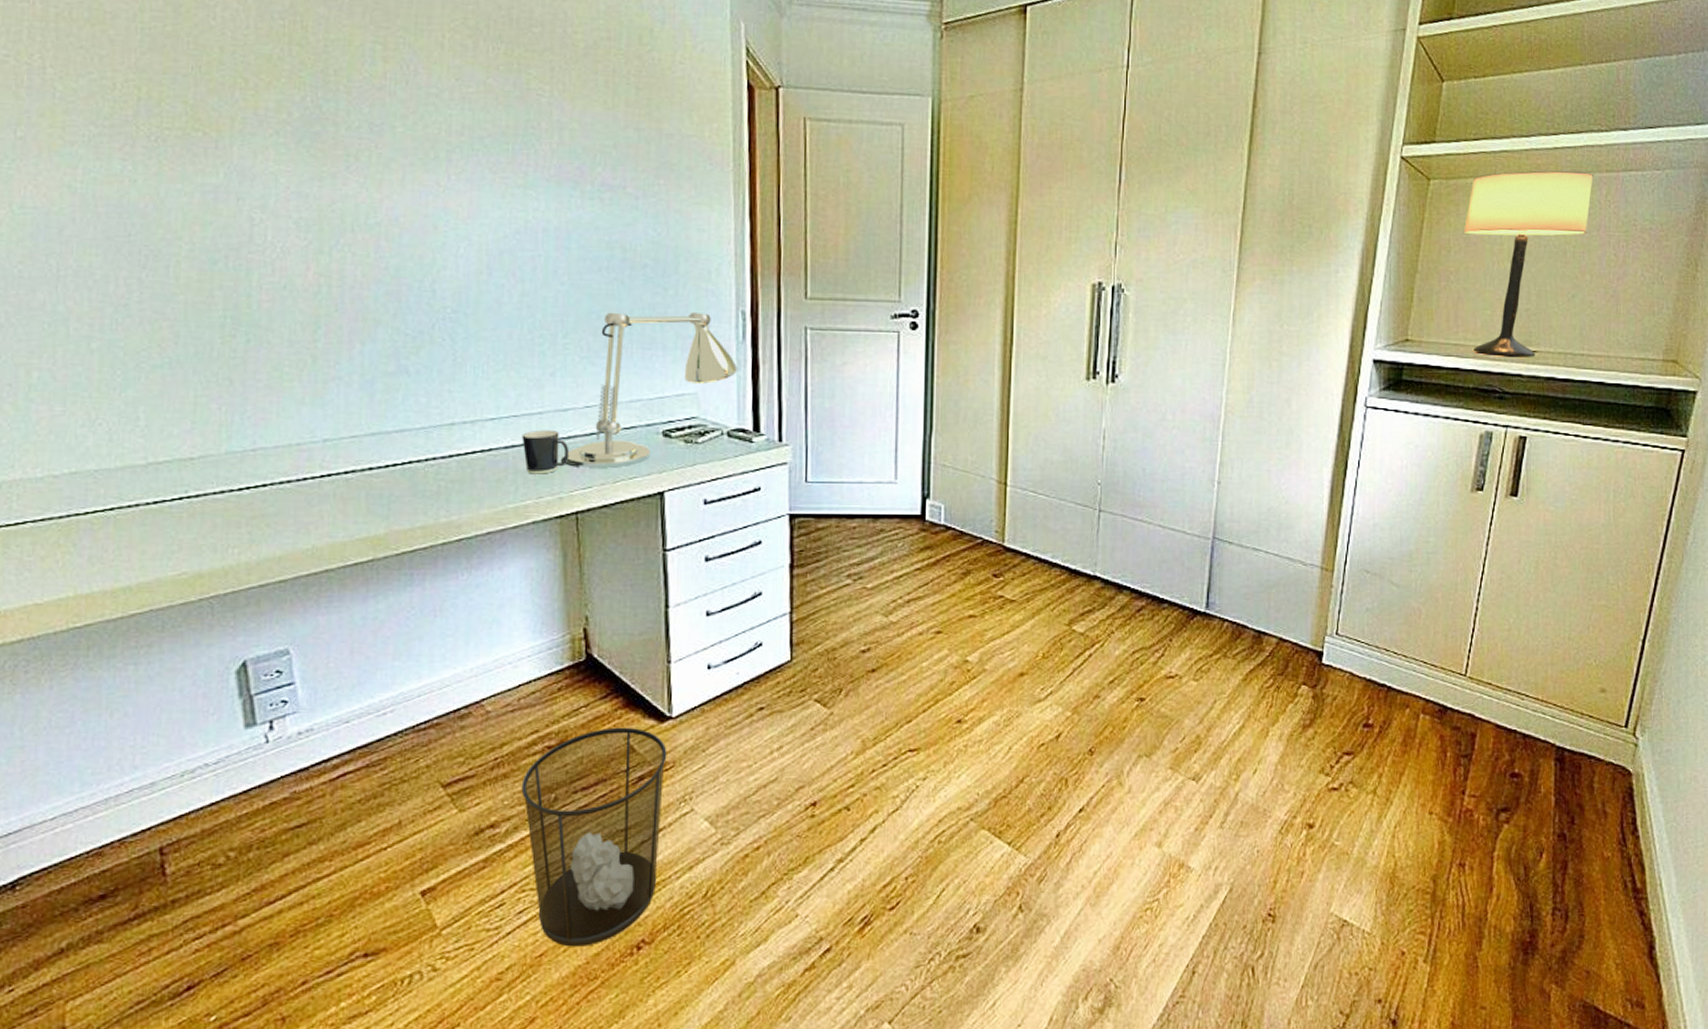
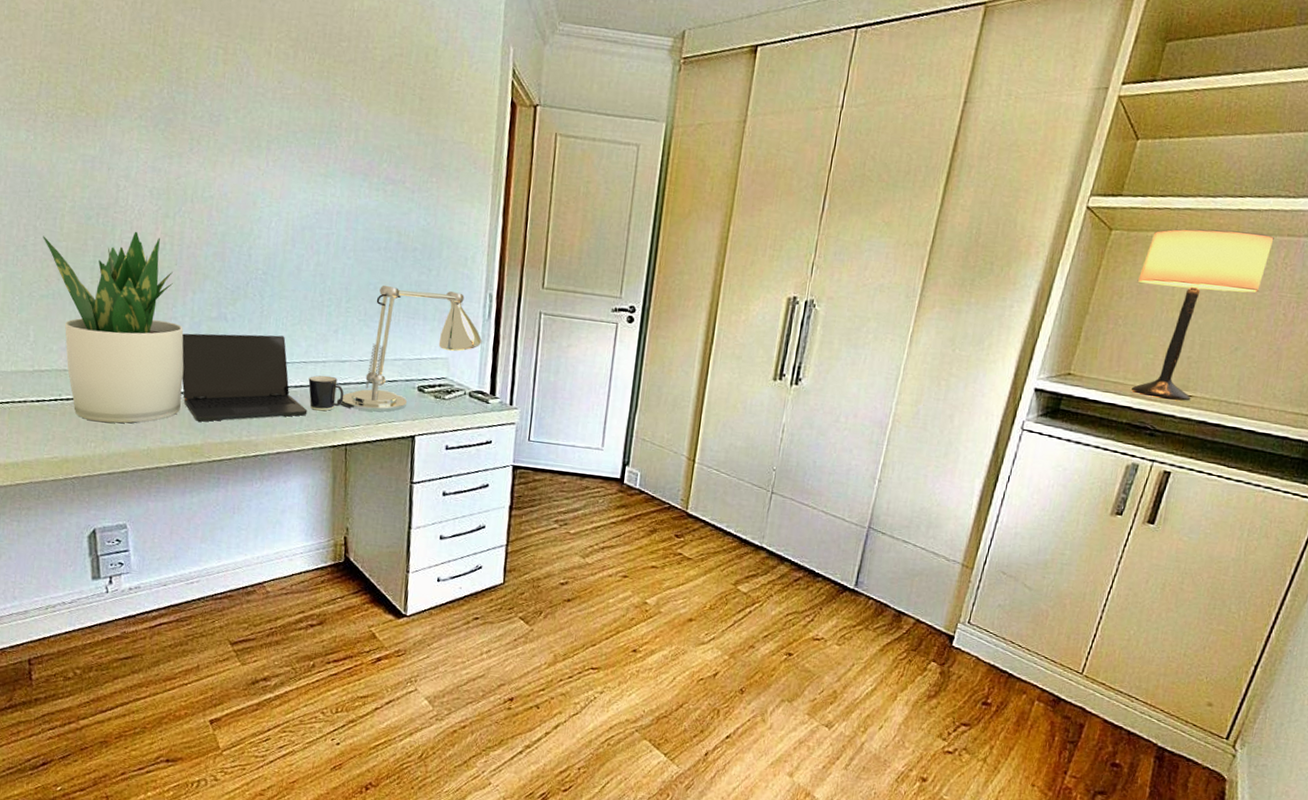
planter: none [151,274,356,521] -> present [43,231,184,424]
laptop: none [350,386,524,505] -> present [182,333,308,422]
waste bin: present [521,727,667,947] -> none [288,617,401,781]

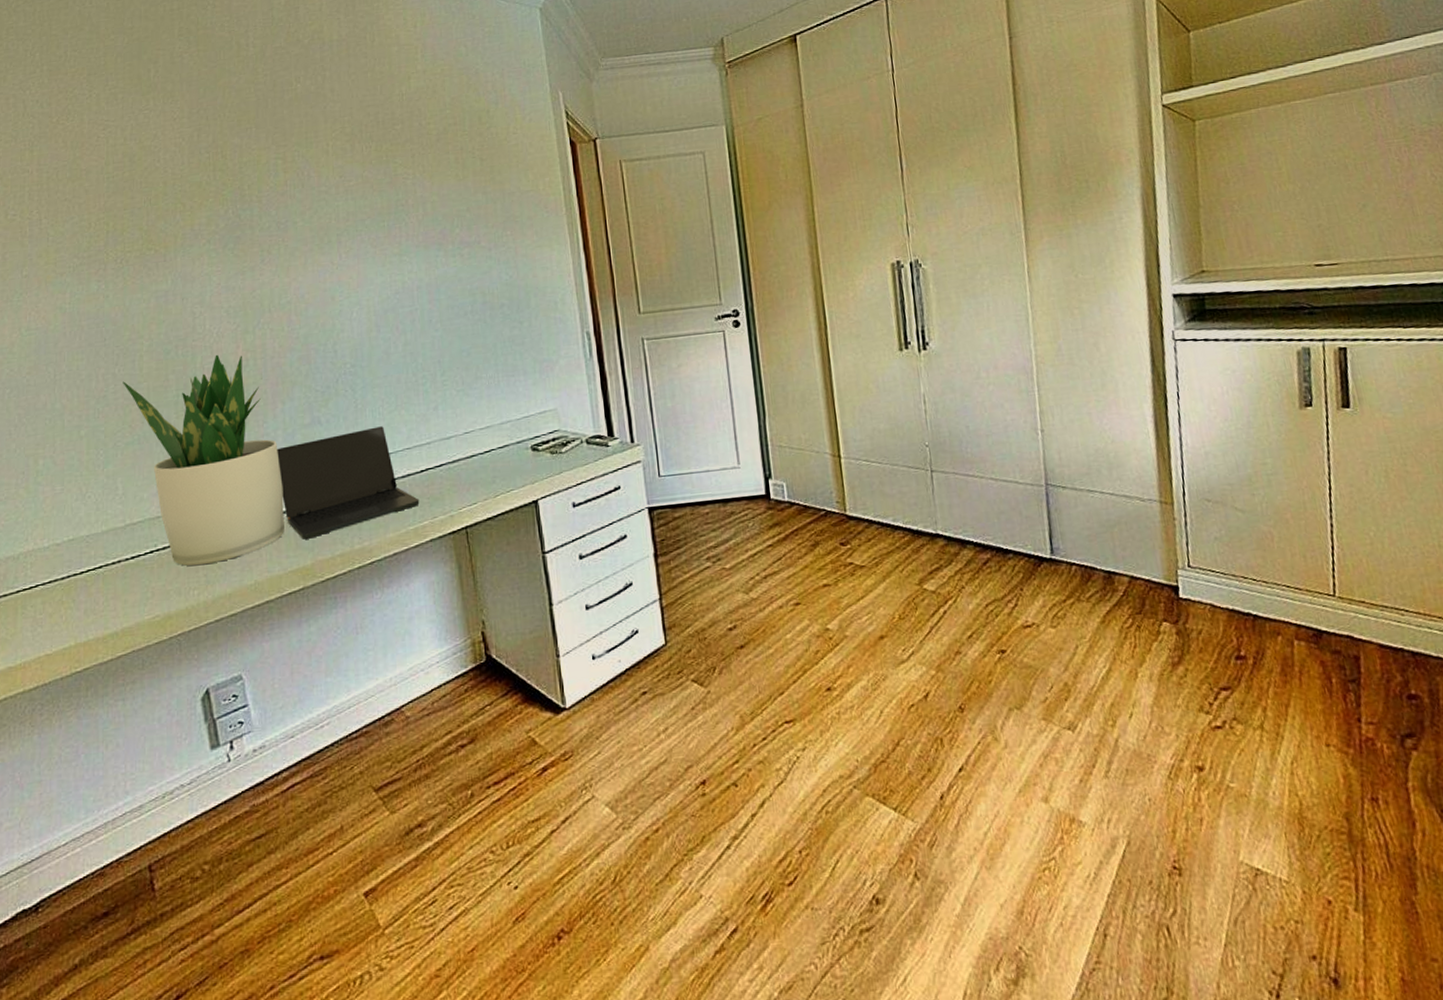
mug: present [308,375,344,411] -> none [415,456,456,498]
desk lamp: present [336,285,483,412] -> none [448,338,589,488]
table lamp: present [1130,229,1274,401] -> none [1237,88,1365,274]

